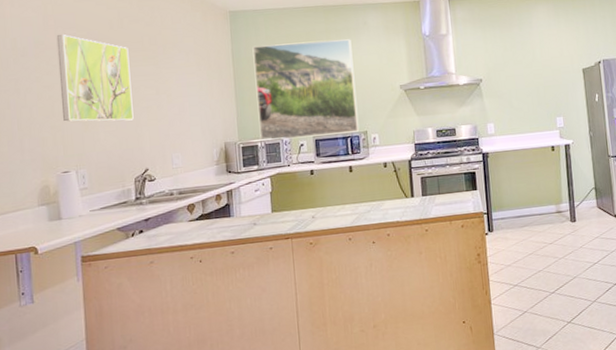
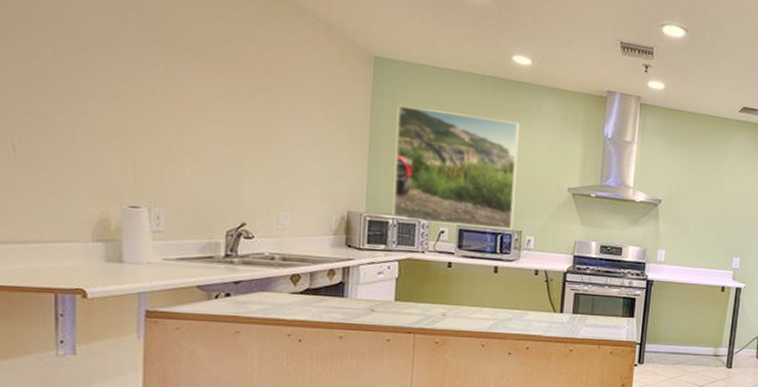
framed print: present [56,34,134,122] -> none [136,33,236,162]

